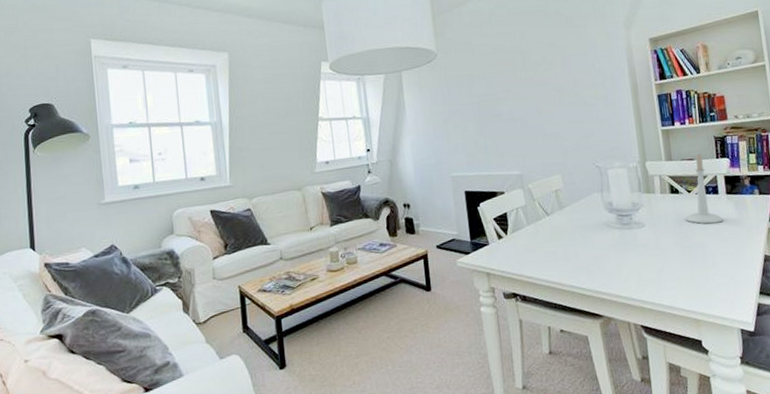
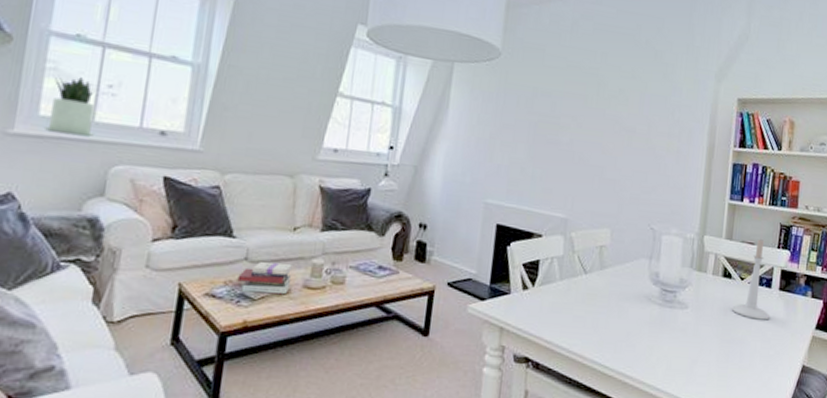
planter: none [123,152,157,197] -> present [43,77,95,138]
books: none [278,255,318,285] -> present [237,261,292,296]

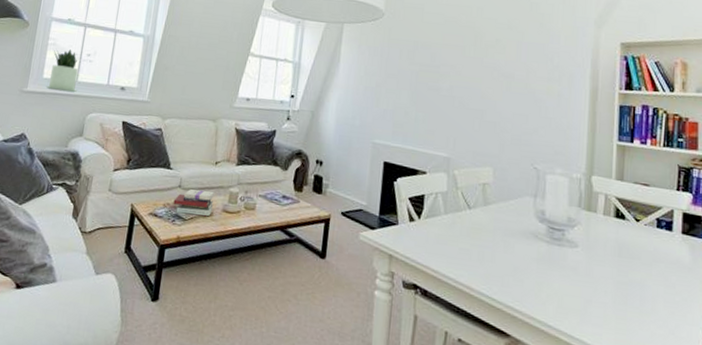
candlestick: present [731,239,770,320] -> none [627,180,673,265]

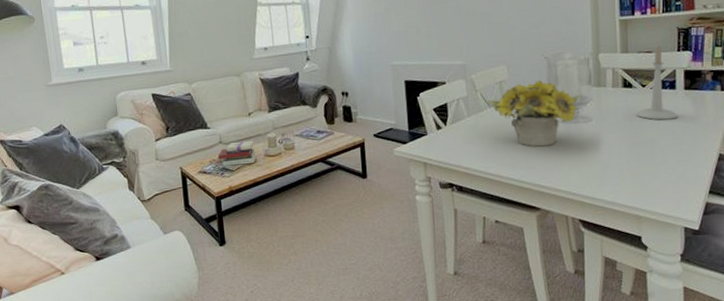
planter: present [45,49,78,93] -> none [67,36,100,79]
sunflower: none [465,190,568,266] -> present [485,79,580,147]
candlestick: none [627,180,673,265] -> present [636,46,678,120]

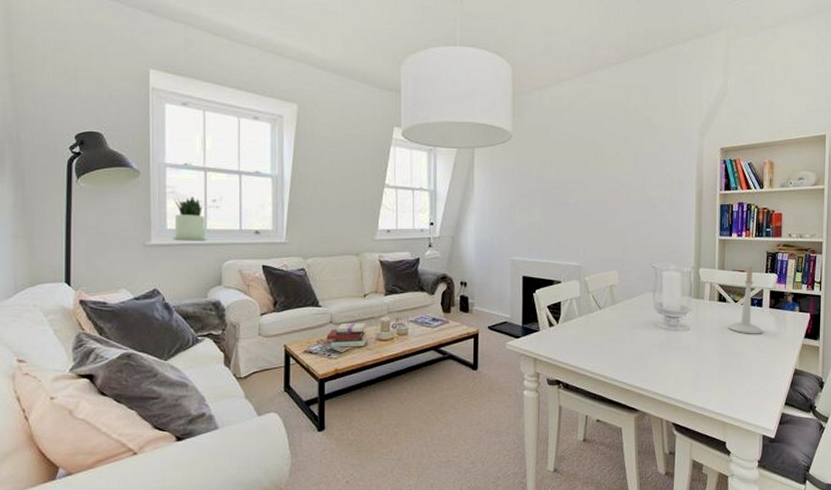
planter: none [67,36,100,79] -> present [171,197,207,242]
sunflower: present [485,79,580,147] -> none [596,287,681,351]

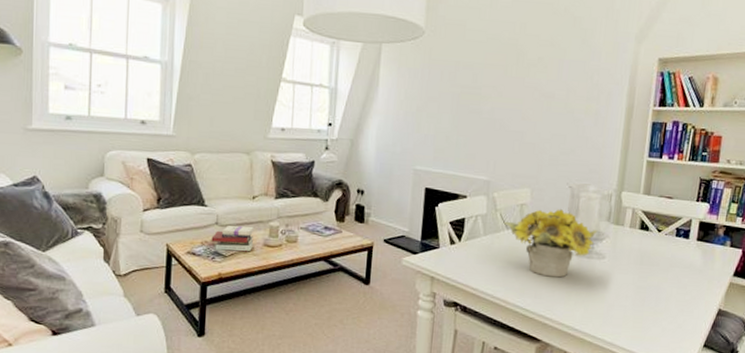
planter: present [171,197,207,242] -> none [53,80,91,129]
sunflower: none [596,287,681,351] -> present [503,208,598,278]
candlestick: present [728,267,763,334] -> none [648,193,687,269]

